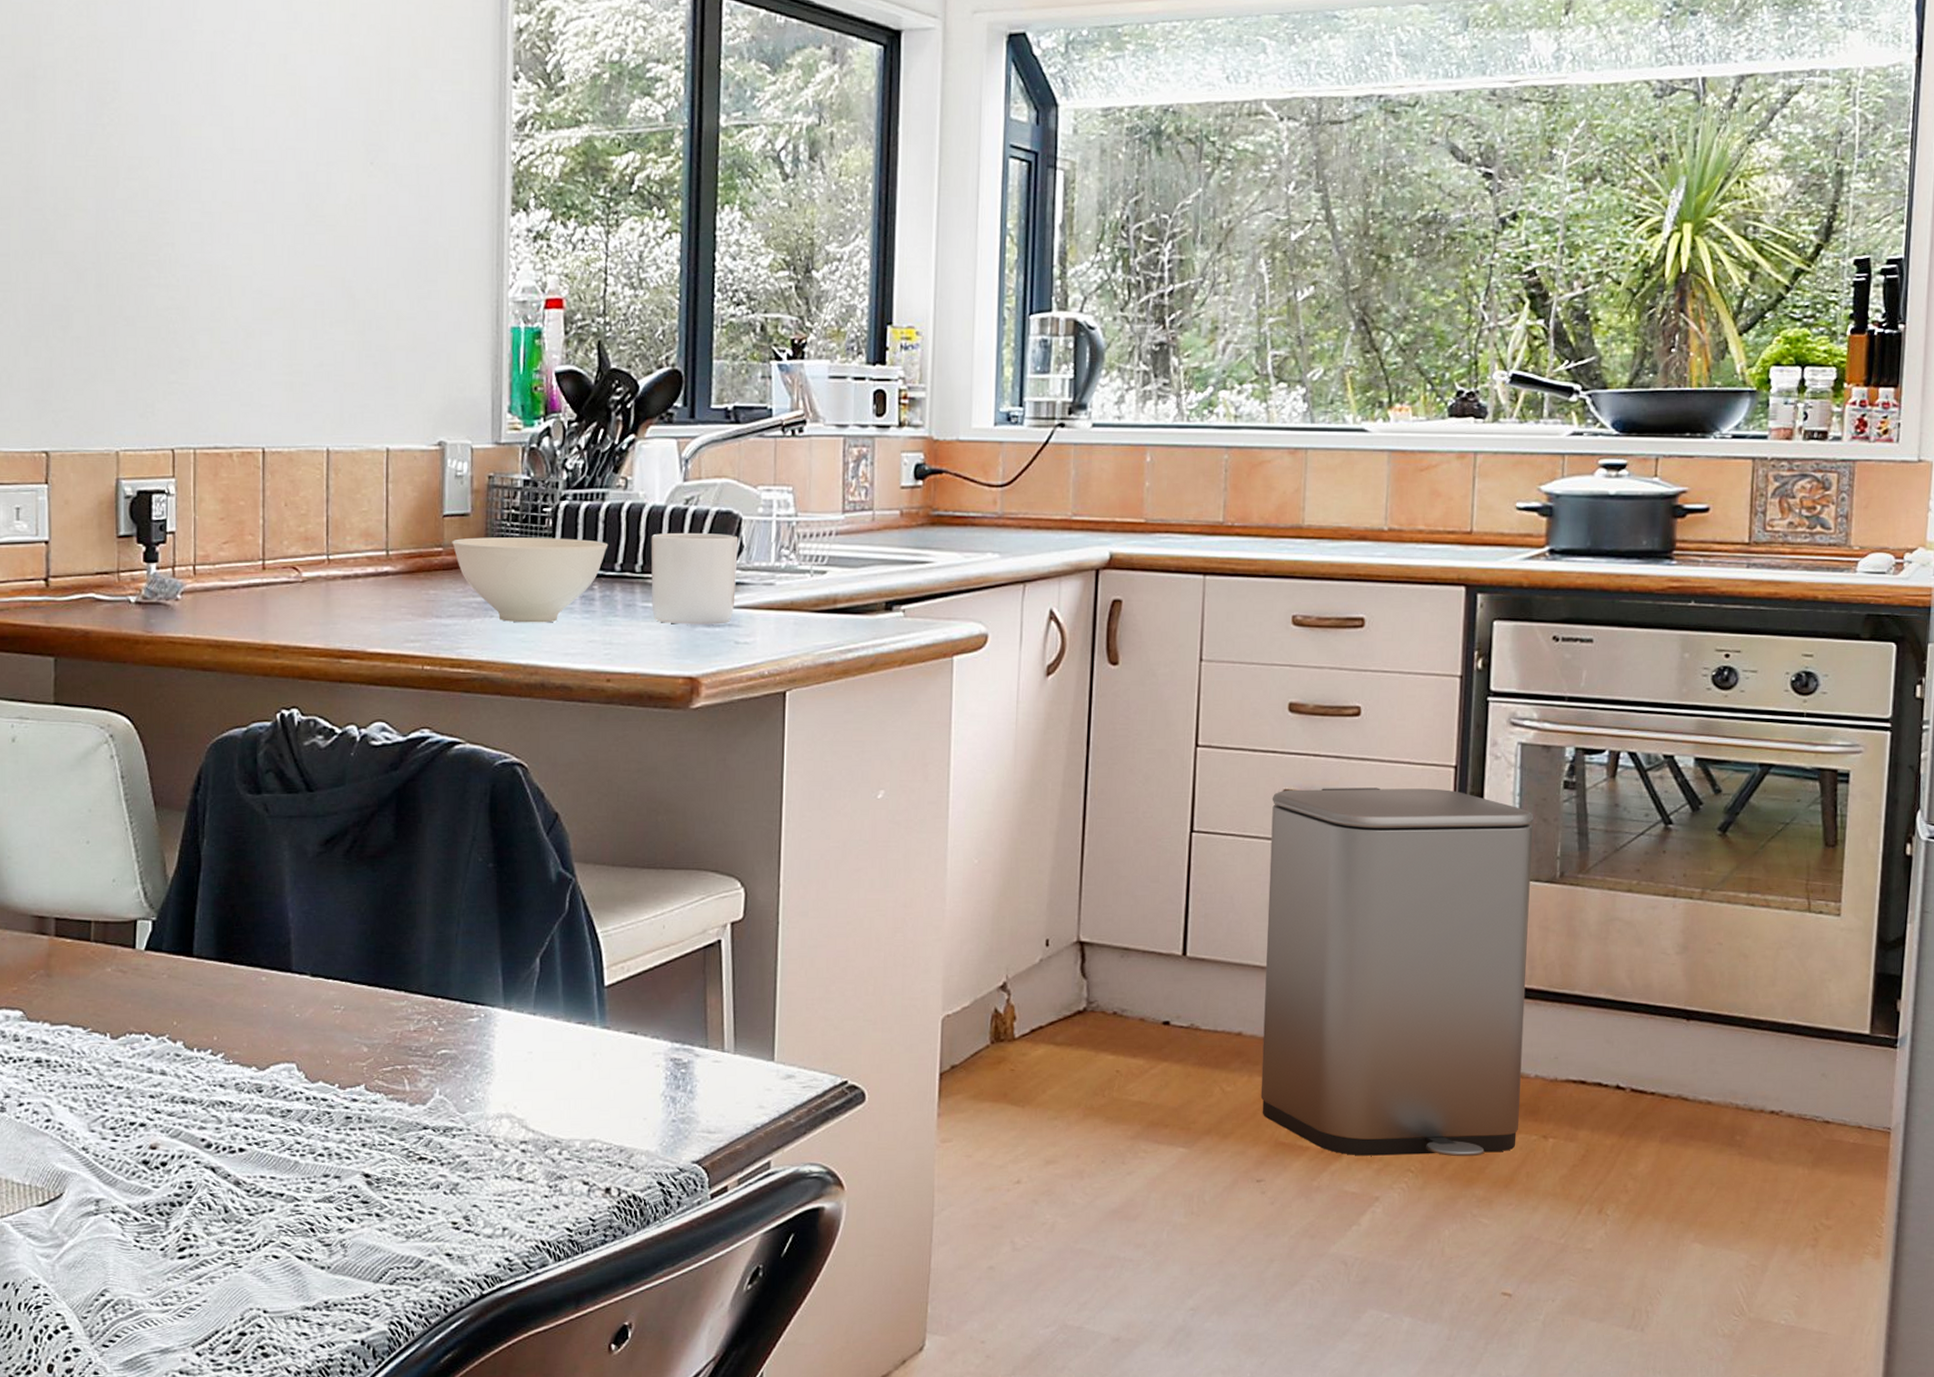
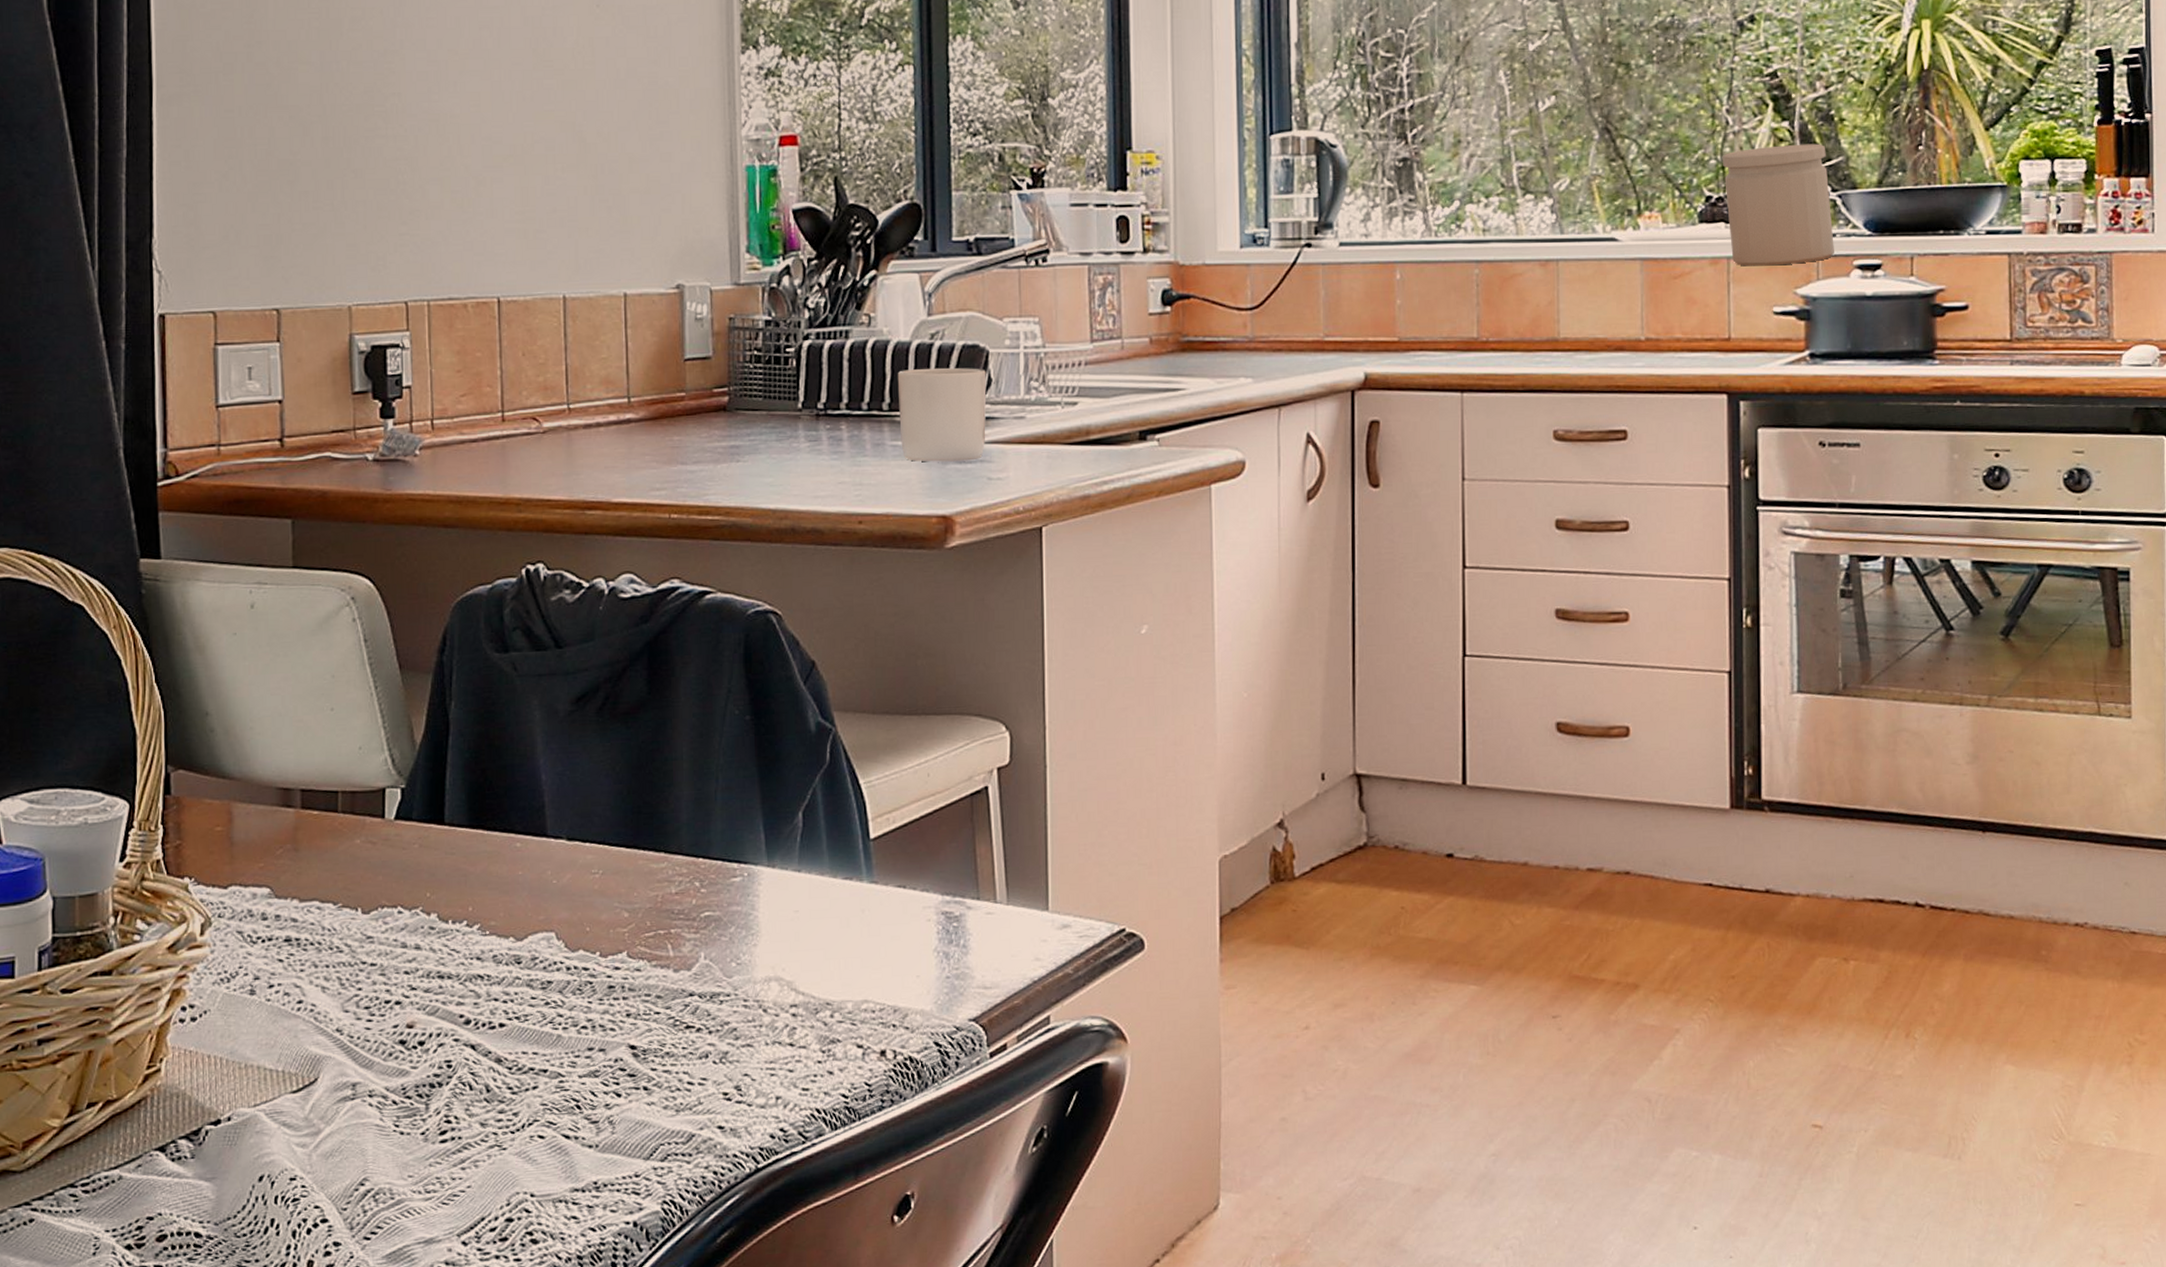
bowl: present [452,537,609,623] -> none [694,378,854,467]
pedal bin: present [1260,788,1534,1157] -> none [1544,602,1819,987]
jar: none [1475,342,1581,462] -> present [1722,143,1834,267]

